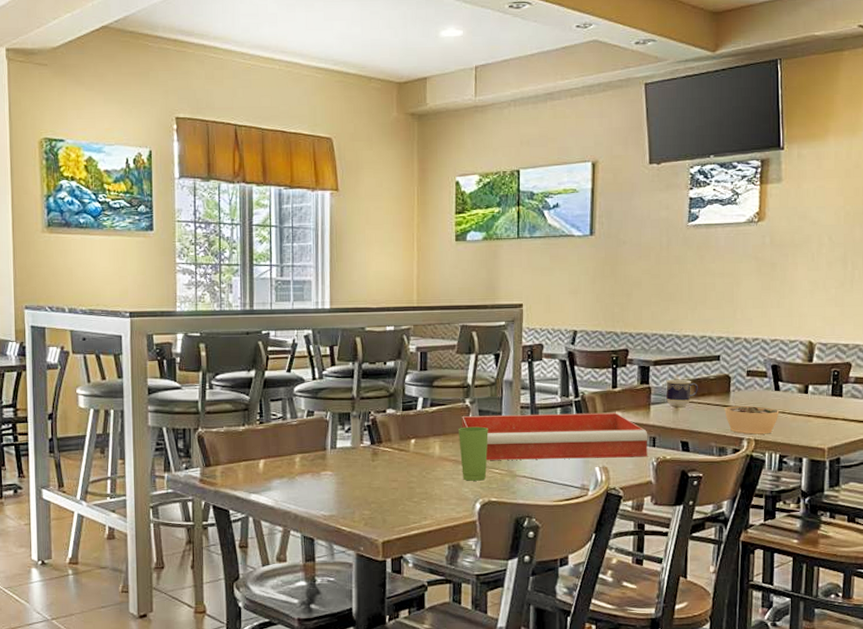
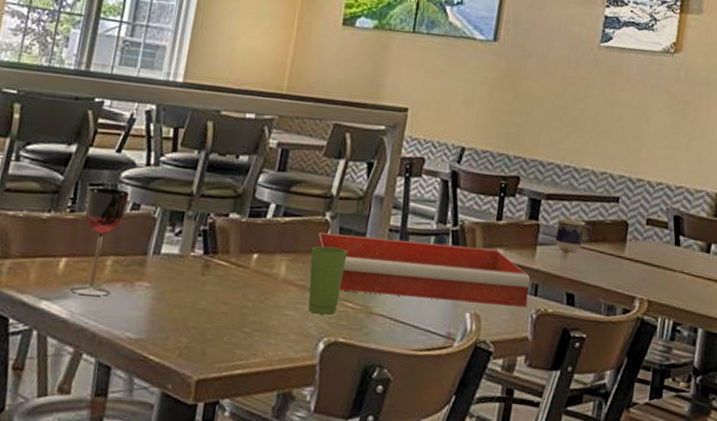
wineglass: none [271,401,304,487] -> present [70,187,130,297]
salad: present [724,405,779,435] -> none [618,257,678,296]

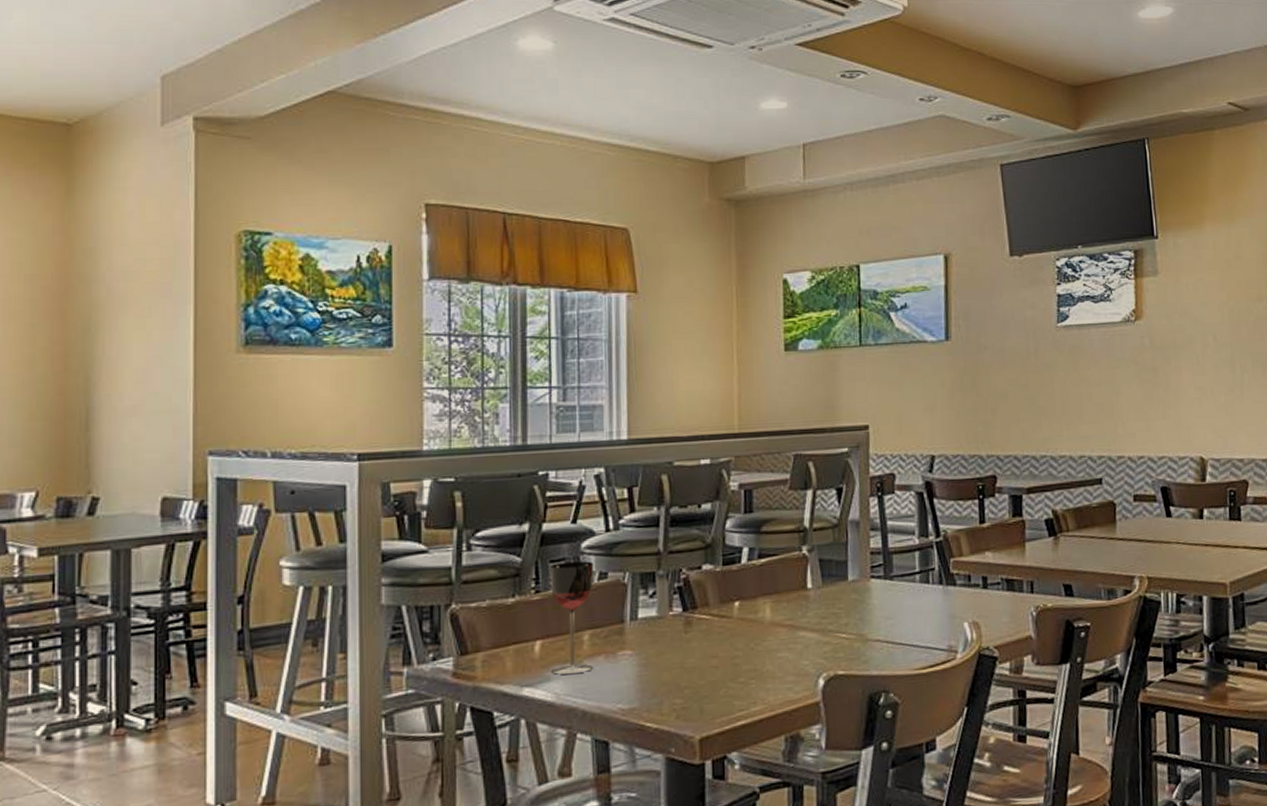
cup: present [308,245,348,315] -> none [794,580,832,651]
tray: present [317,233,531,307] -> none [798,553,1026,623]
cup: present [555,217,592,253] -> none [1042,508,1080,544]

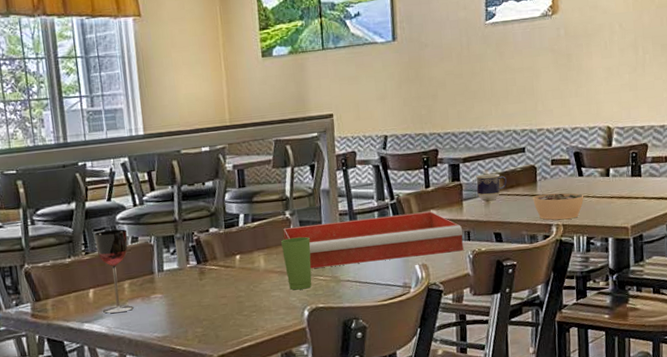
cup: none [794,580,832,651] -> present [281,236,312,290]
tray: none [798,553,1026,623] -> present [283,211,465,269]
cup: none [1042,508,1080,544] -> present [476,173,507,201]
salad: none [1111,536,1173,572] -> present [533,192,584,221]

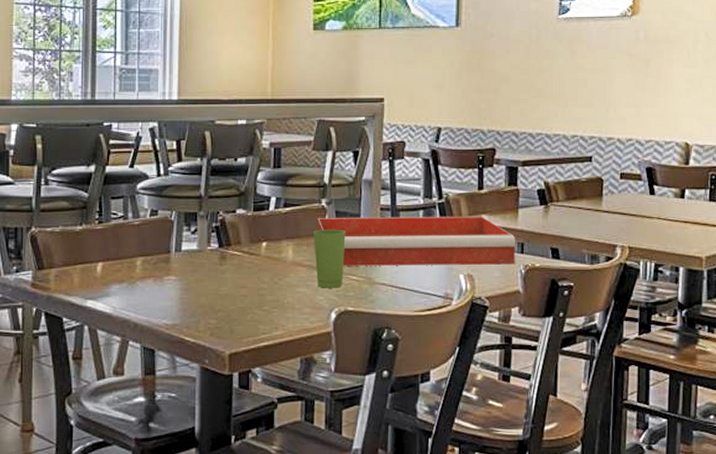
wineglass: present [94,229,133,314] -> none [110,200,147,293]
cup: present [476,173,507,201] -> none [535,181,569,212]
salad: present [533,192,584,221] -> none [597,210,655,241]

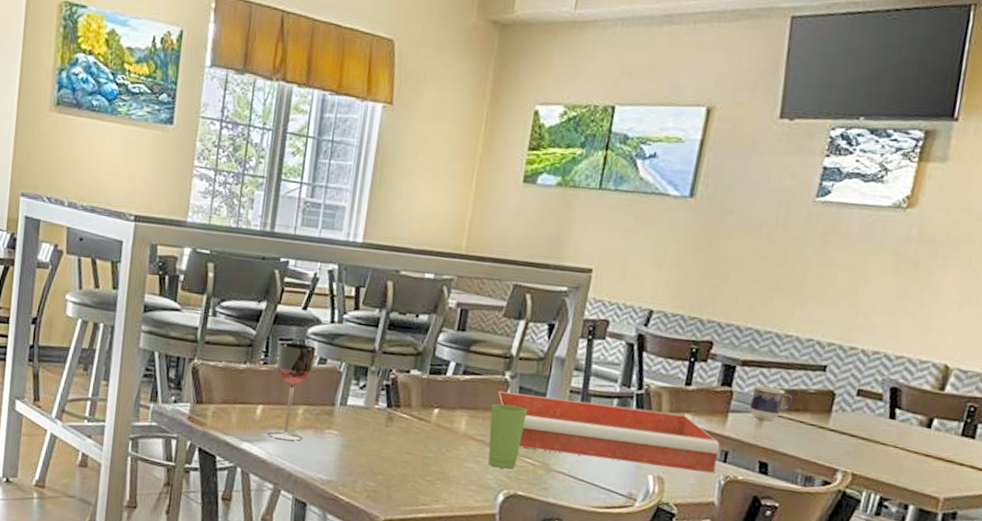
wineglass: none [110,200,147,293] -> present [267,342,317,441]
cup: none [535,181,569,212] -> present [749,385,793,422]

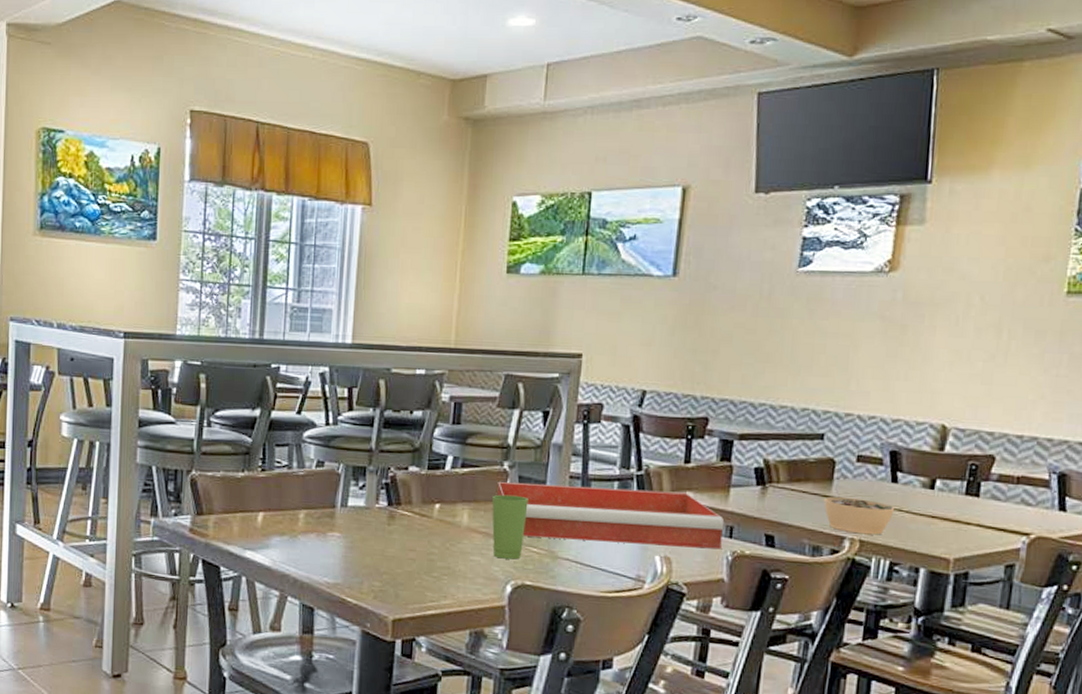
wineglass: present [267,342,317,441] -> none [270,447,314,546]
cup: present [749,385,793,422] -> none [751,458,793,494]
salad: none [820,428,890,470] -> present [824,496,895,535]

